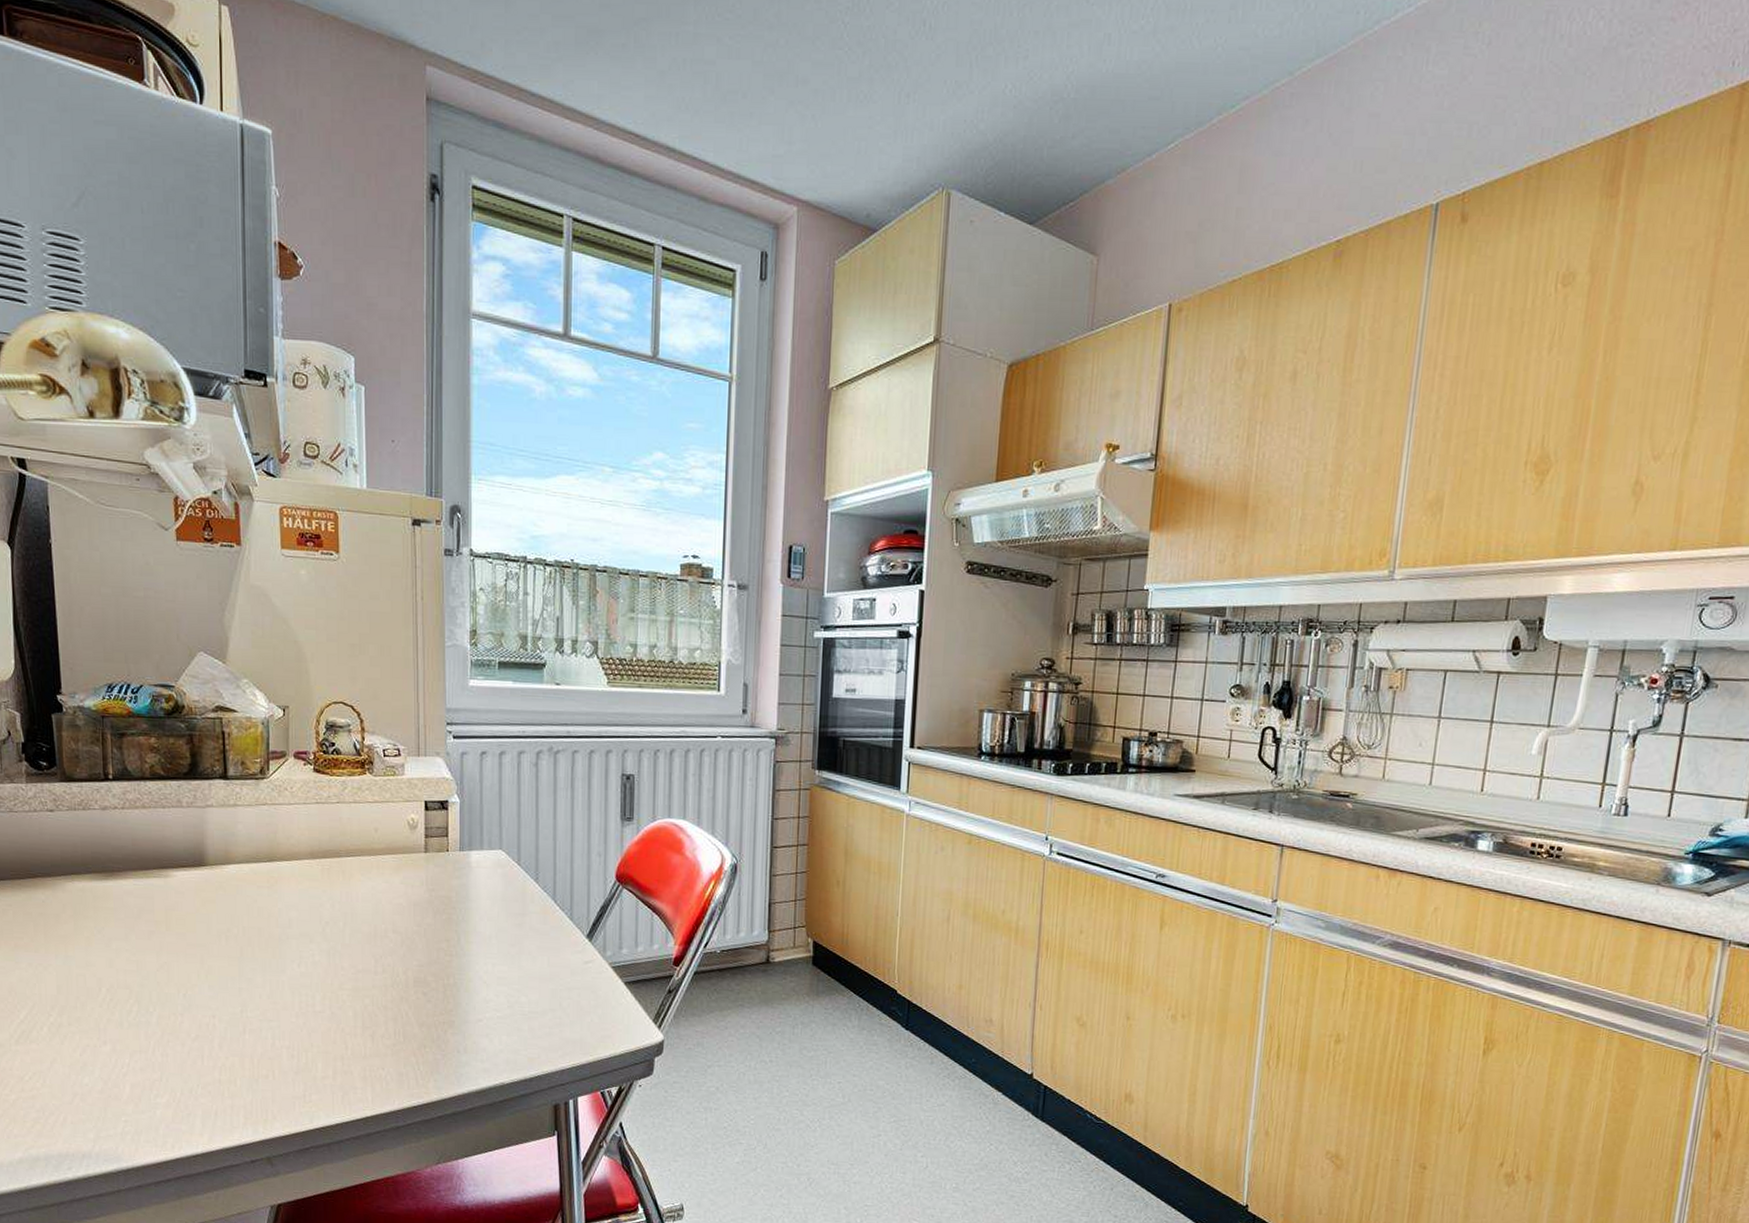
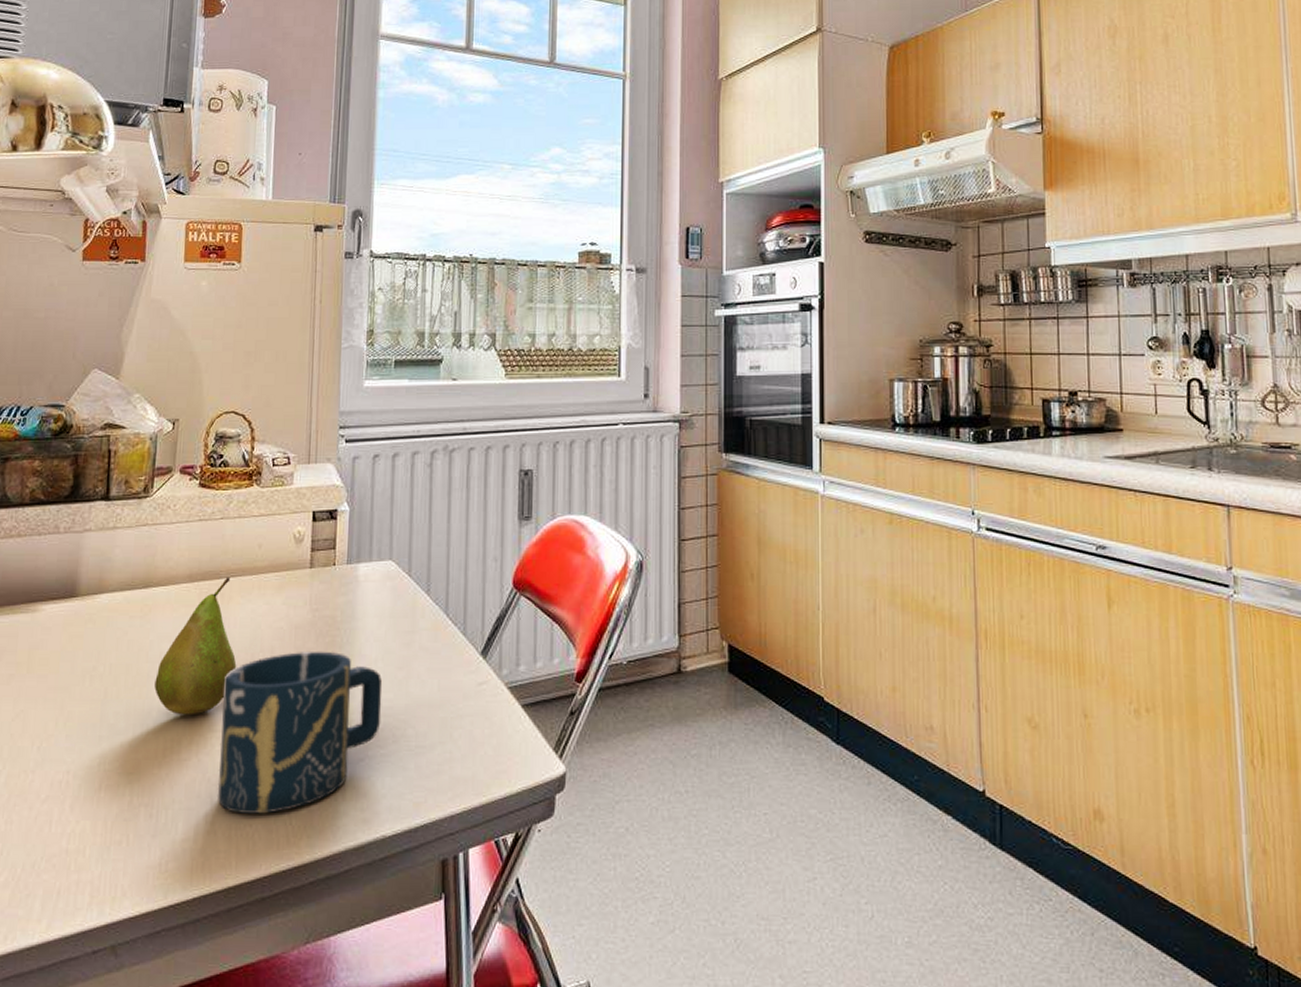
fruit: none [286,856,361,975] -> present [154,577,237,715]
cup: none [350,926,497,1060] -> present [217,651,383,814]

